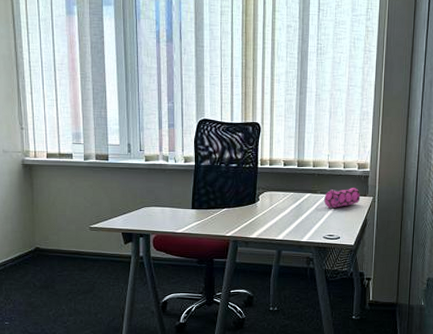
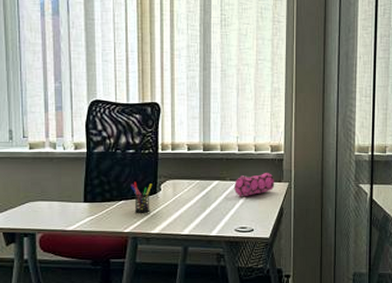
pen holder: none [233,192,252,220] -> present [130,181,153,213]

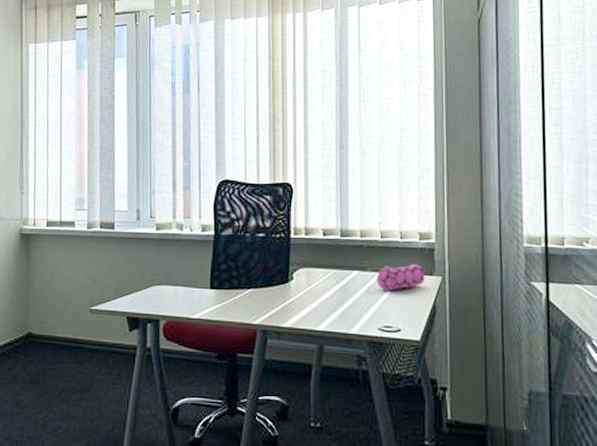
pen holder: present [130,181,153,213] -> none [260,268,284,304]

